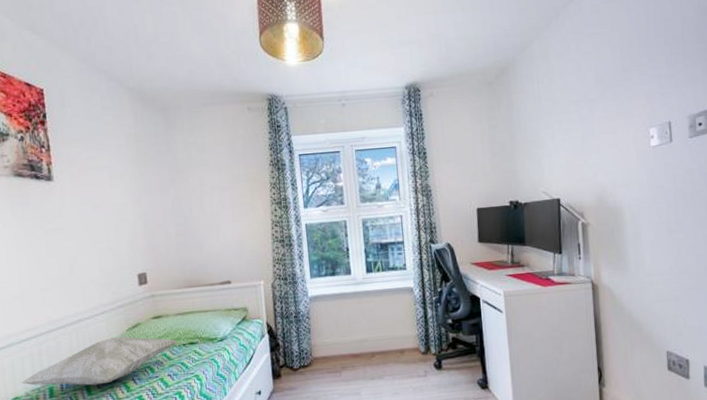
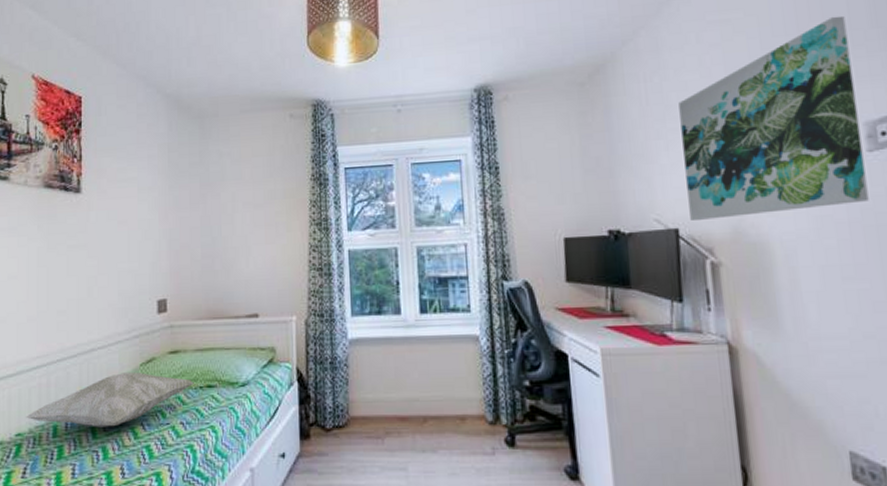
wall art: none [562,32,688,192] -> present [678,15,869,220]

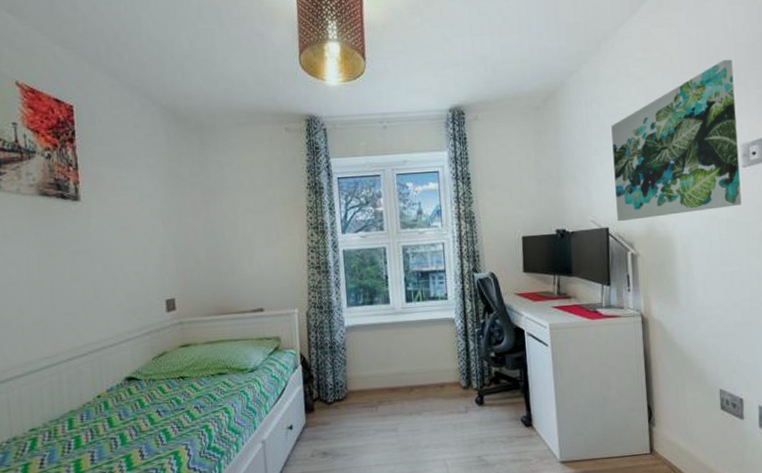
decorative pillow: present [26,372,194,427] -> none [39,365,206,418]

